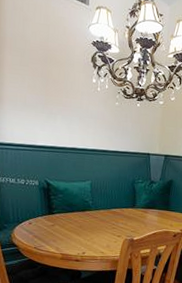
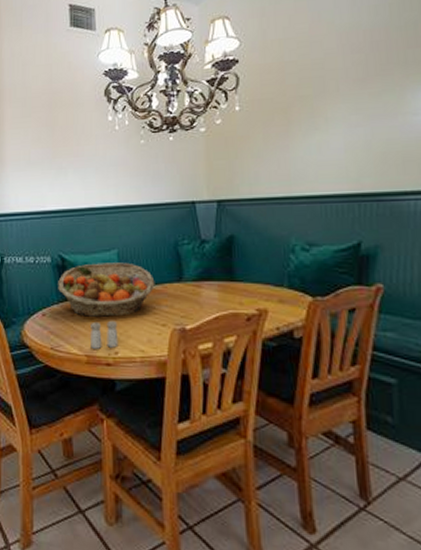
fruit basket: none [43,189,116,228] -> present [58,262,155,317]
salt and pepper shaker: none [65,230,86,250] -> present [91,320,119,349]

